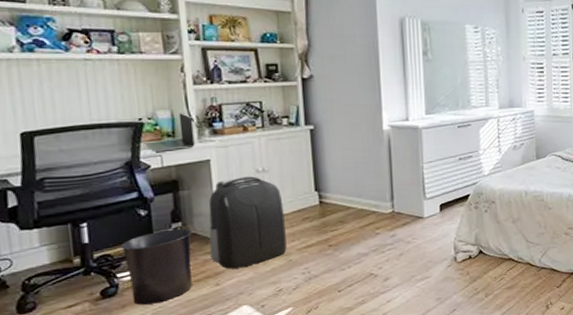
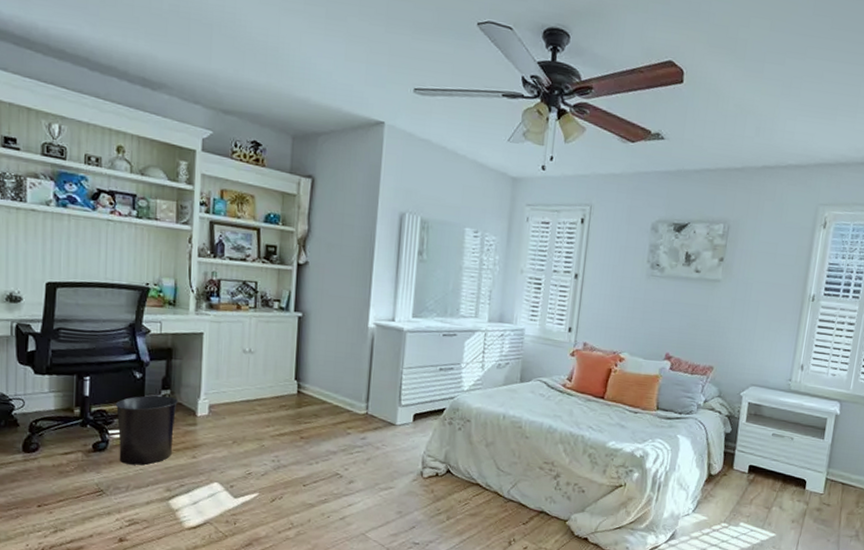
laptop computer: present [143,113,195,153] -> none [146,283,193,320]
backpack: present [209,175,287,269] -> none [191,354,264,445]

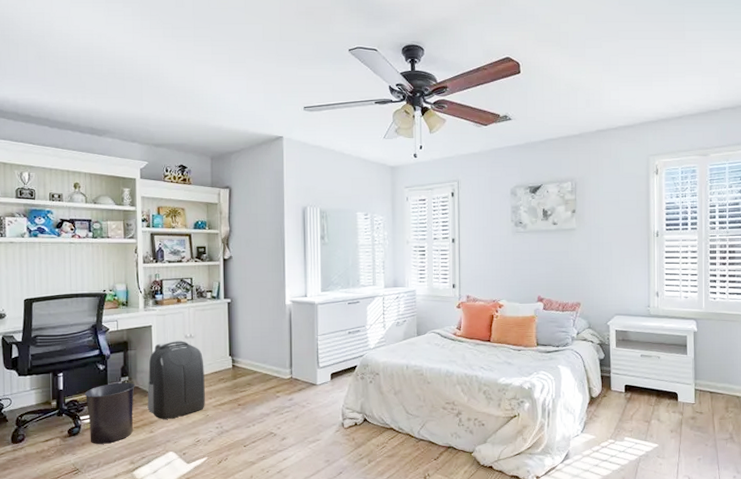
backpack: none [191,354,264,445] -> present [147,340,205,419]

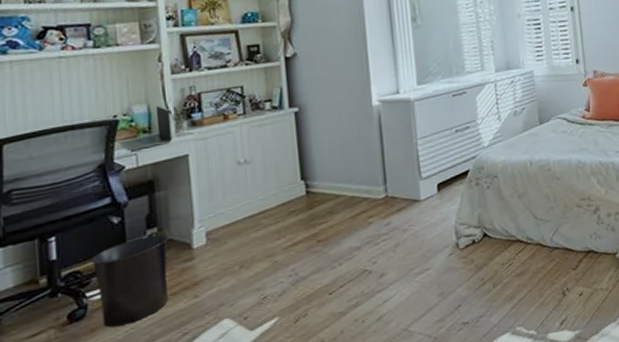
laptop computer: none [105,286,142,319] -> present [117,106,173,152]
backpack: present [147,340,205,419] -> none [186,167,272,278]

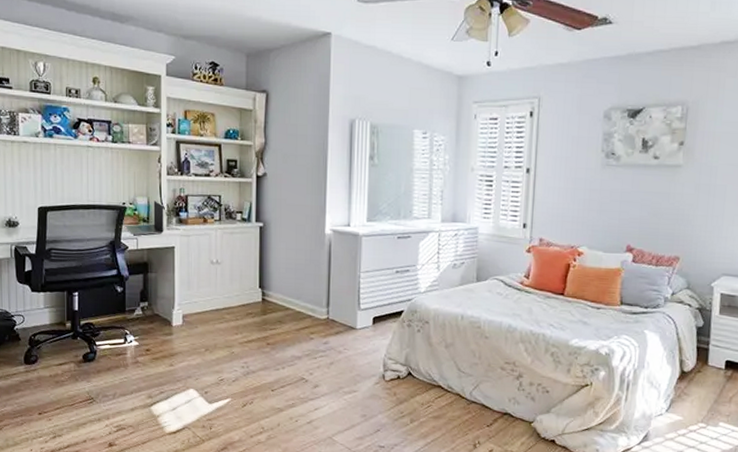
waste bin: present [91,234,168,328] -> none [101,307,155,374]

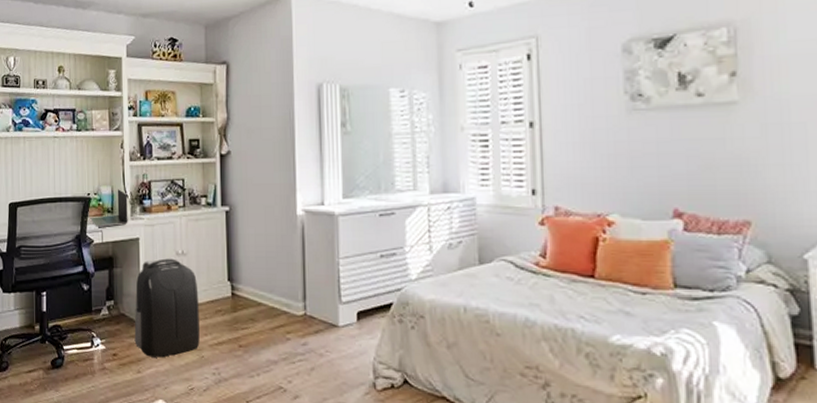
backpack: none [168,265,231,353] -> present [134,257,200,358]

